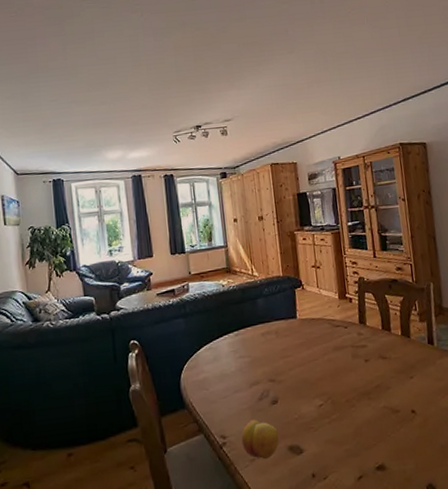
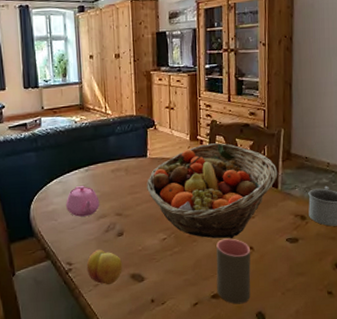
teapot: none [217,350,252,385] -> present [66,185,100,217]
fruit basket: none [298,300,432,403] -> present [147,143,278,239]
cup: none [376,401,418,476] -> present [216,238,251,305]

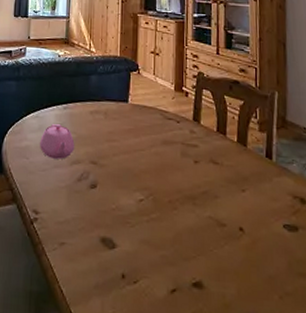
fruit: present [86,249,122,285] -> none [53,200,92,247]
fruit basket: present [147,143,278,239] -> none [126,97,272,213]
cup: present [216,238,251,305] -> none [199,212,241,302]

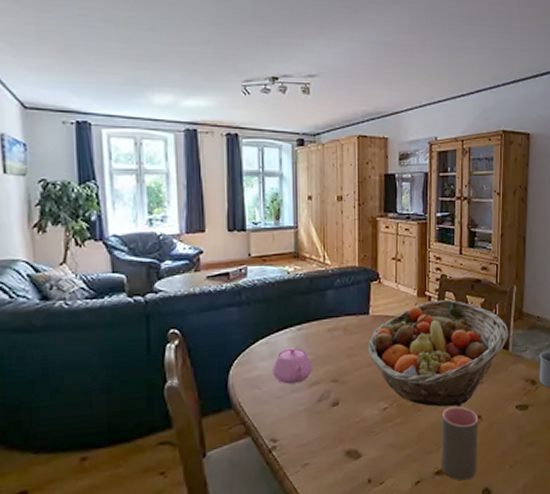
fruit basket: none [126,97,272,213] -> present [368,300,509,407]
cup: none [199,212,241,302] -> present [441,406,478,481]

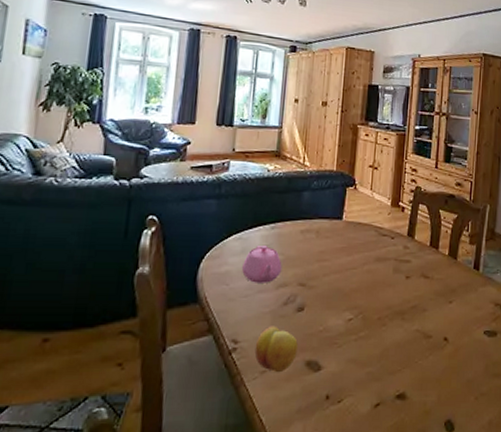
fruit: none [294,422,336,465] -> present [254,326,298,373]
fruit basket: present [368,300,509,407] -> none [338,212,480,325]
cup: present [441,406,478,481] -> none [403,325,444,409]

